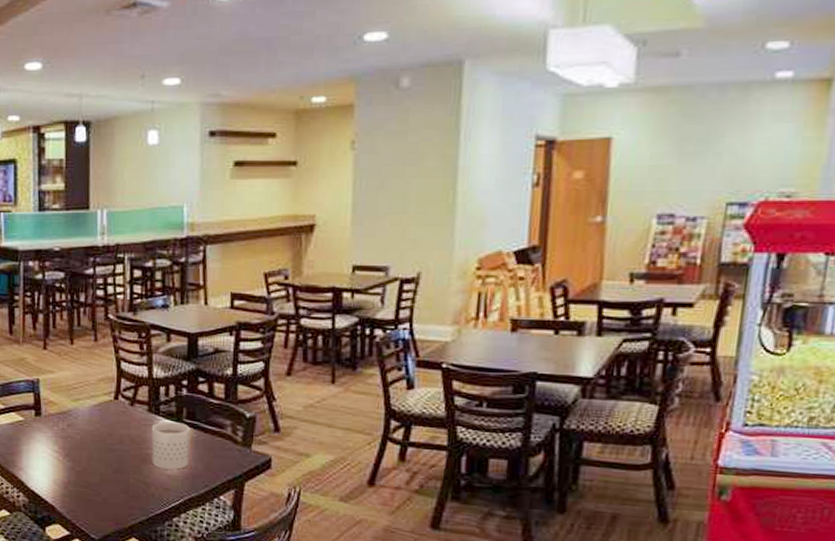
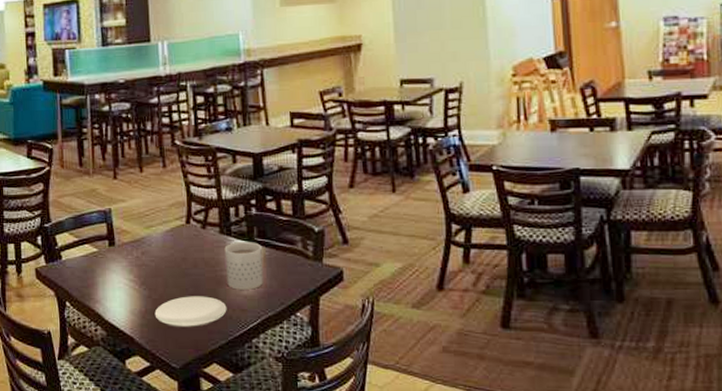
plate: none [77,471,150,502] -> present [154,296,227,328]

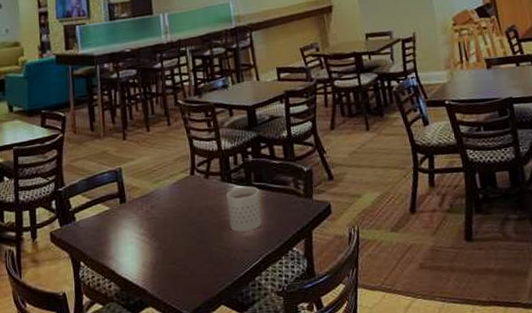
plate: present [154,296,227,328] -> none [165,241,231,275]

